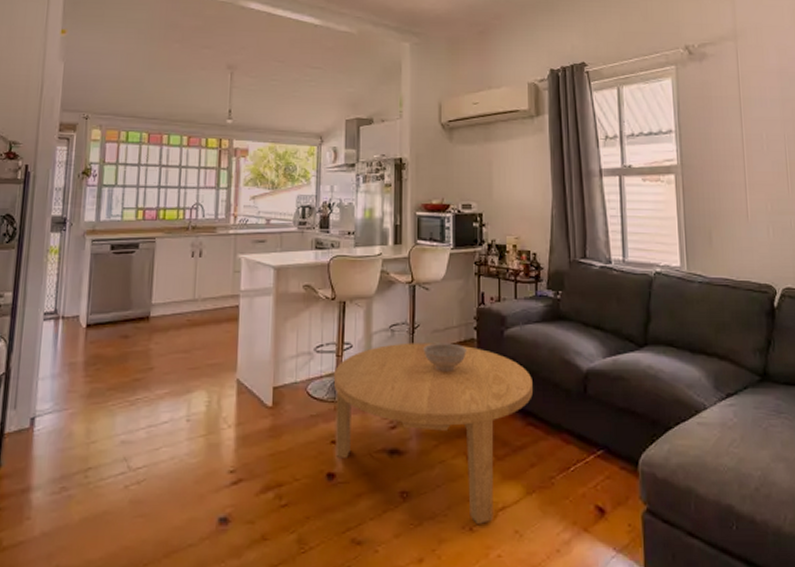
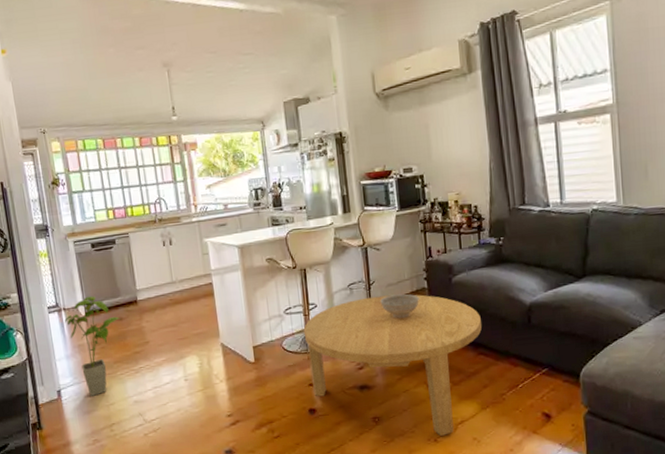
house plant: none [59,305,127,429] -> present [64,296,121,396]

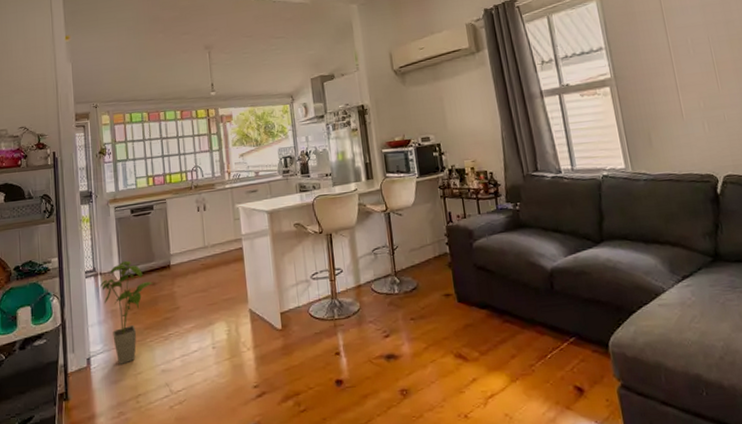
coffee table: present [303,294,482,436] -> none [329,260,506,411]
decorative bowl: present [380,293,419,319] -> none [404,258,442,284]

